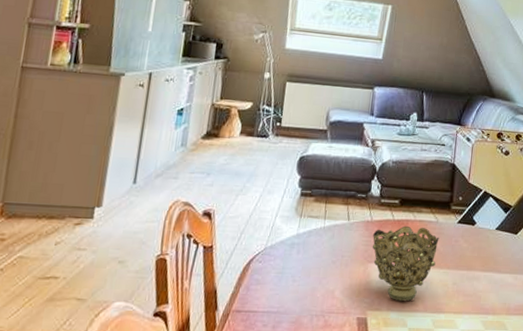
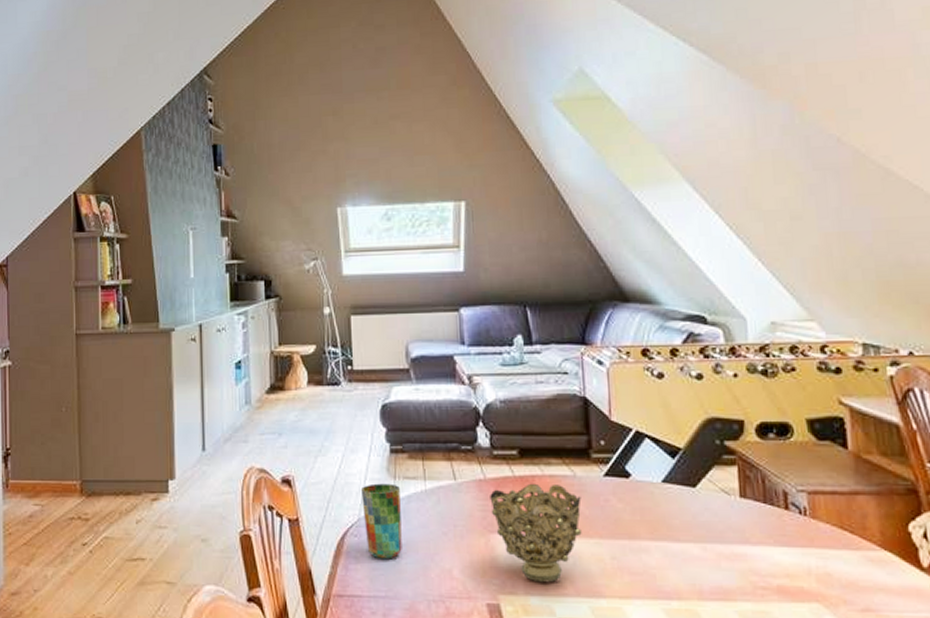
cup: none [268,220,304,282] -> present [360,483,402,559]

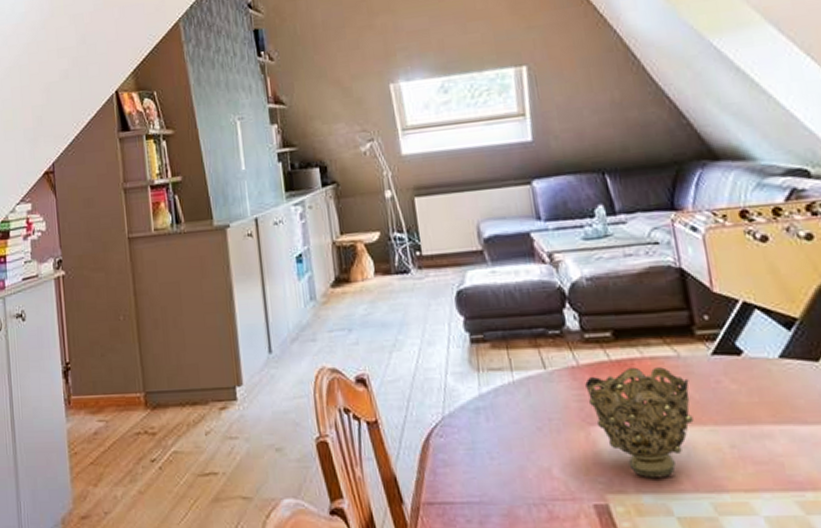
cup: present [360,483,402,559] -> none [442,376,494,461]

